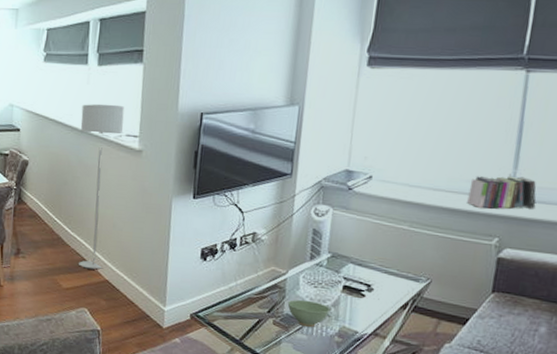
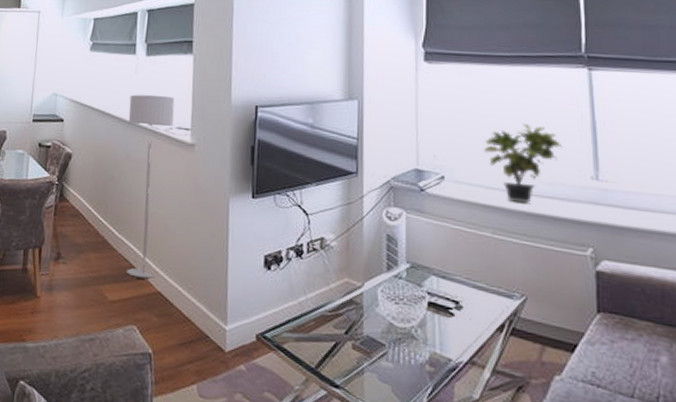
bowl: present [287,299,331,327] -> none [367,318,417,353]
potted plant: none [412,126,487,199] -> present [484,124,562,203]
books: present [467,176,536,209] -> none [551,178,626,216]

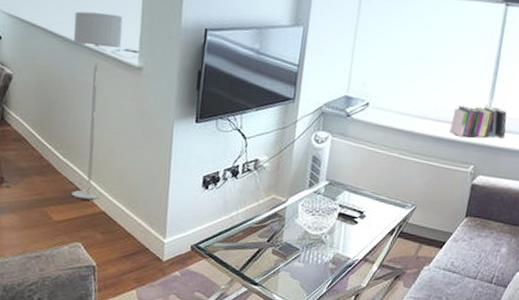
potted plant: present [484,124,562,203] -> none [405,55,469,128]
books: none [551,178,626,216] -> present [450,105,507,138]

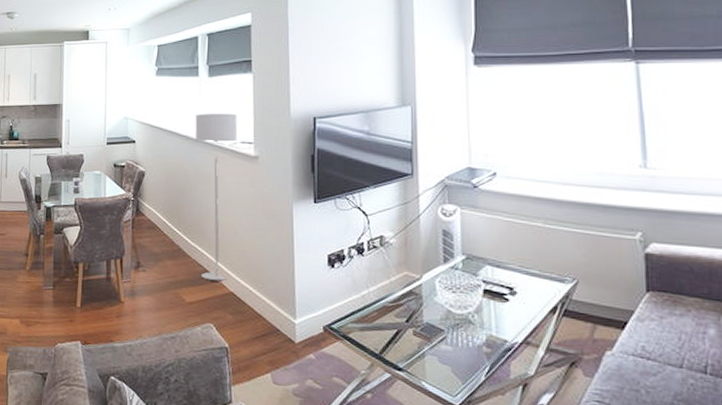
books: present [450,105,507,138] -> none [600,167,674,202]

